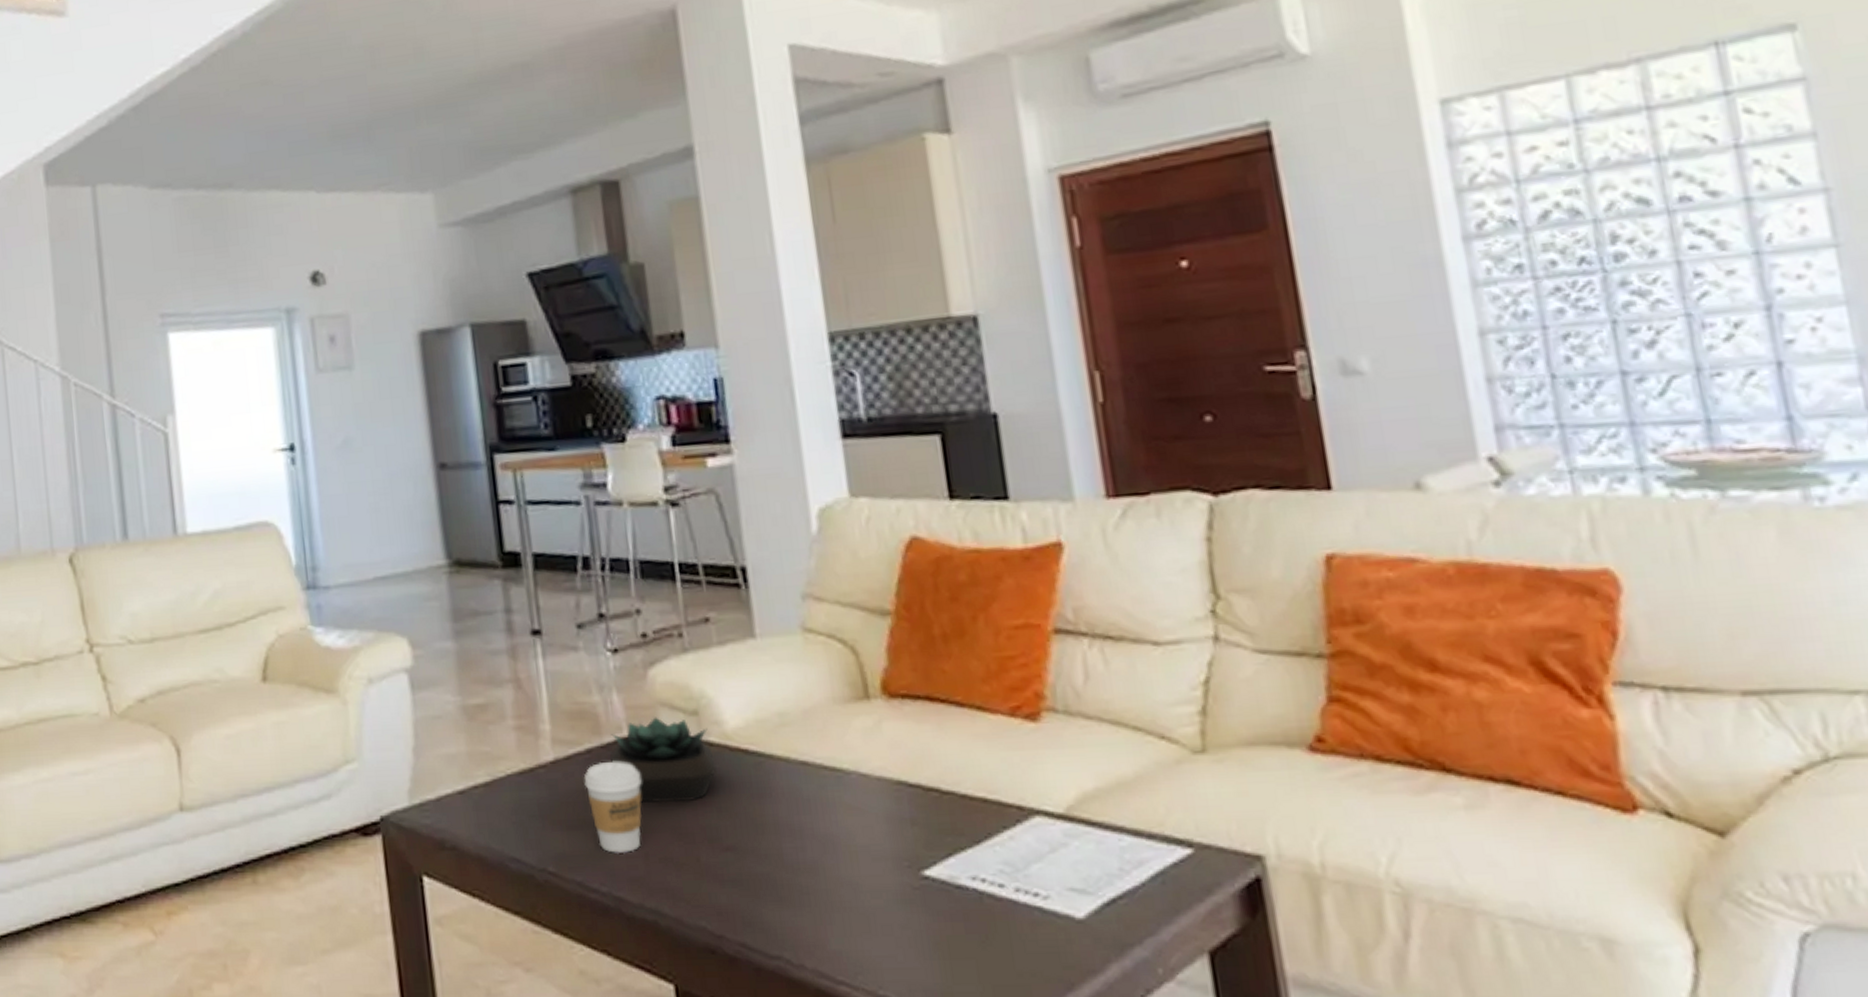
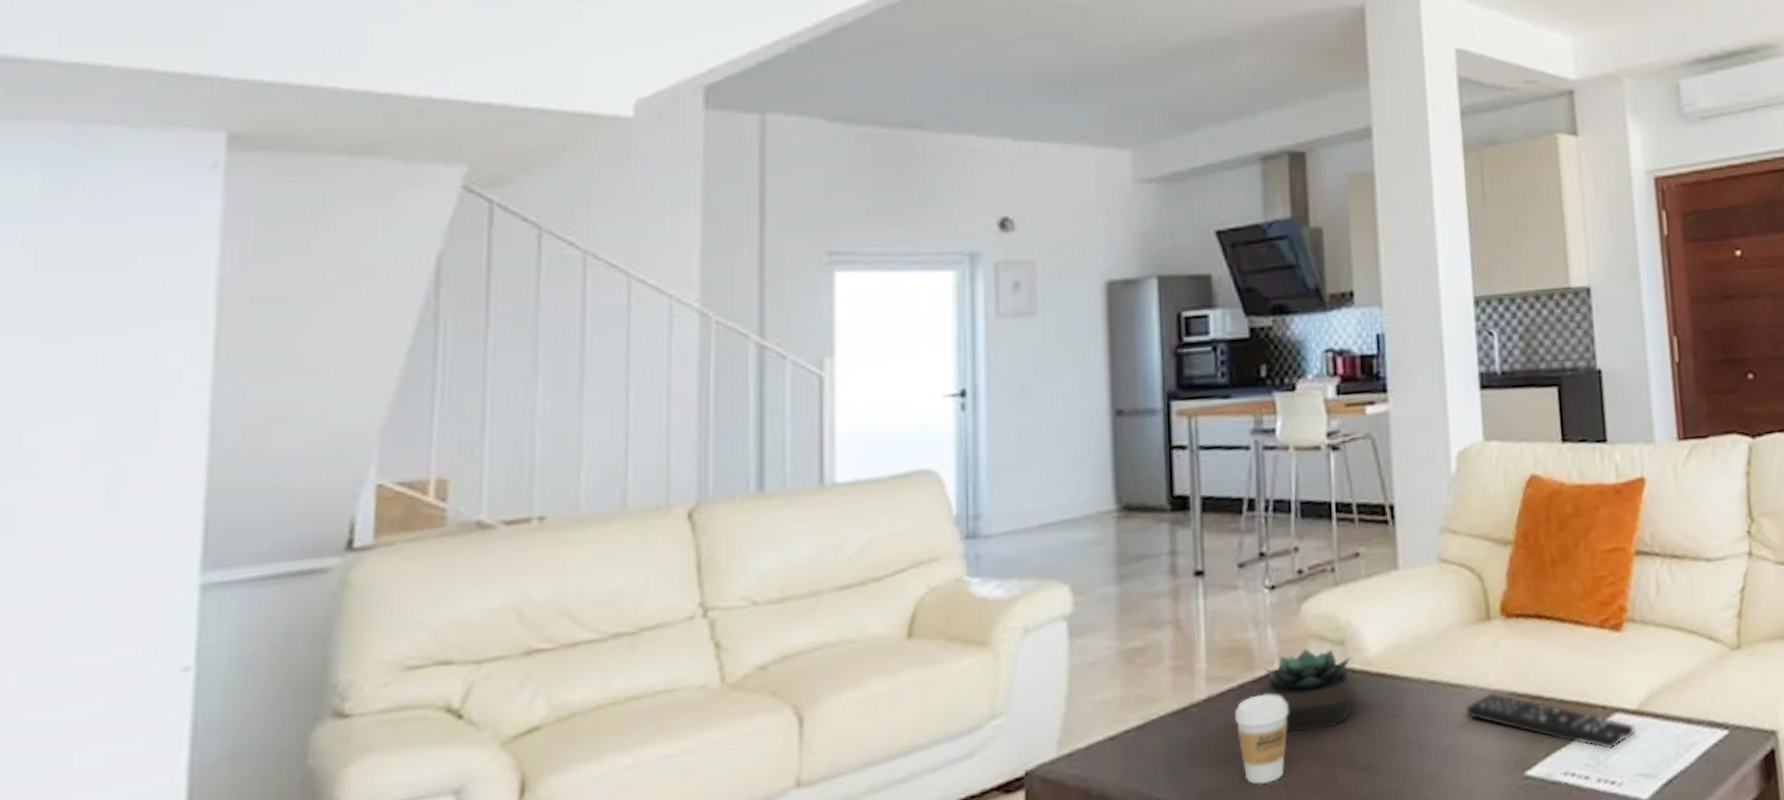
remote control: none [844,778,1064,858] -> present [1465,691,1636,751]

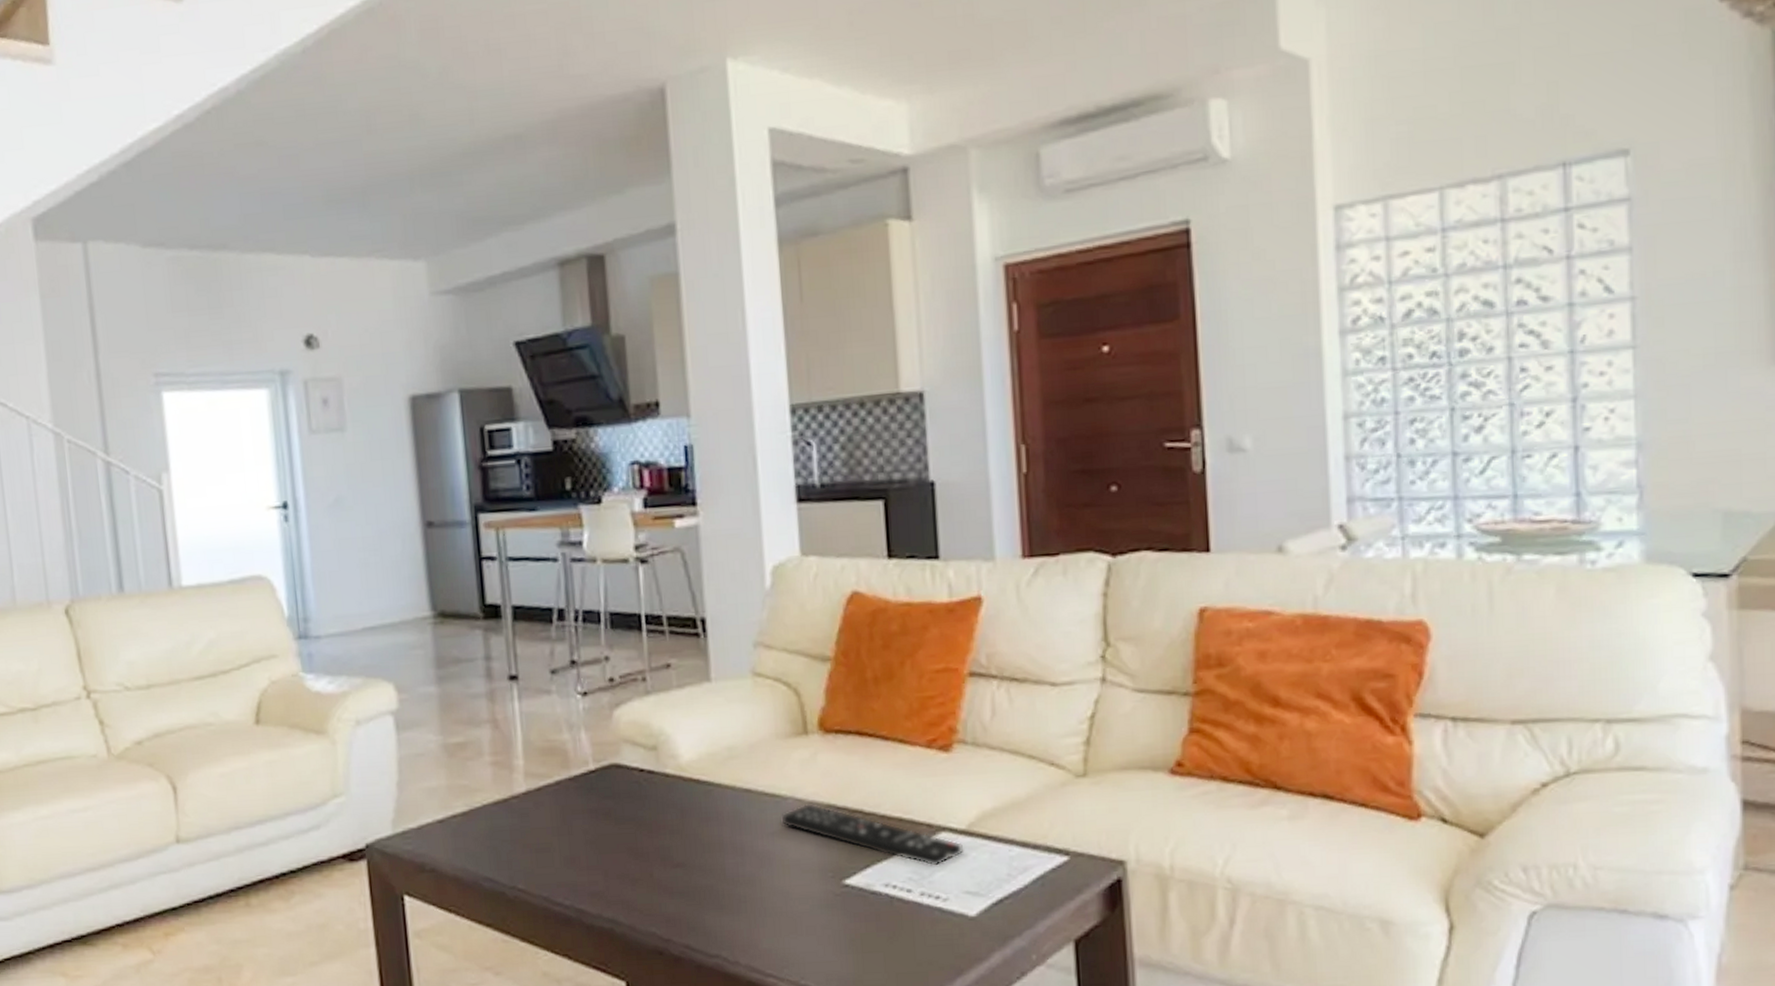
coffee cup: present [1234,694,1289,785] -> none [552,791,604,873]
succulent plant: present [1261,648,1358,732] -> none [577,752,671,828]

